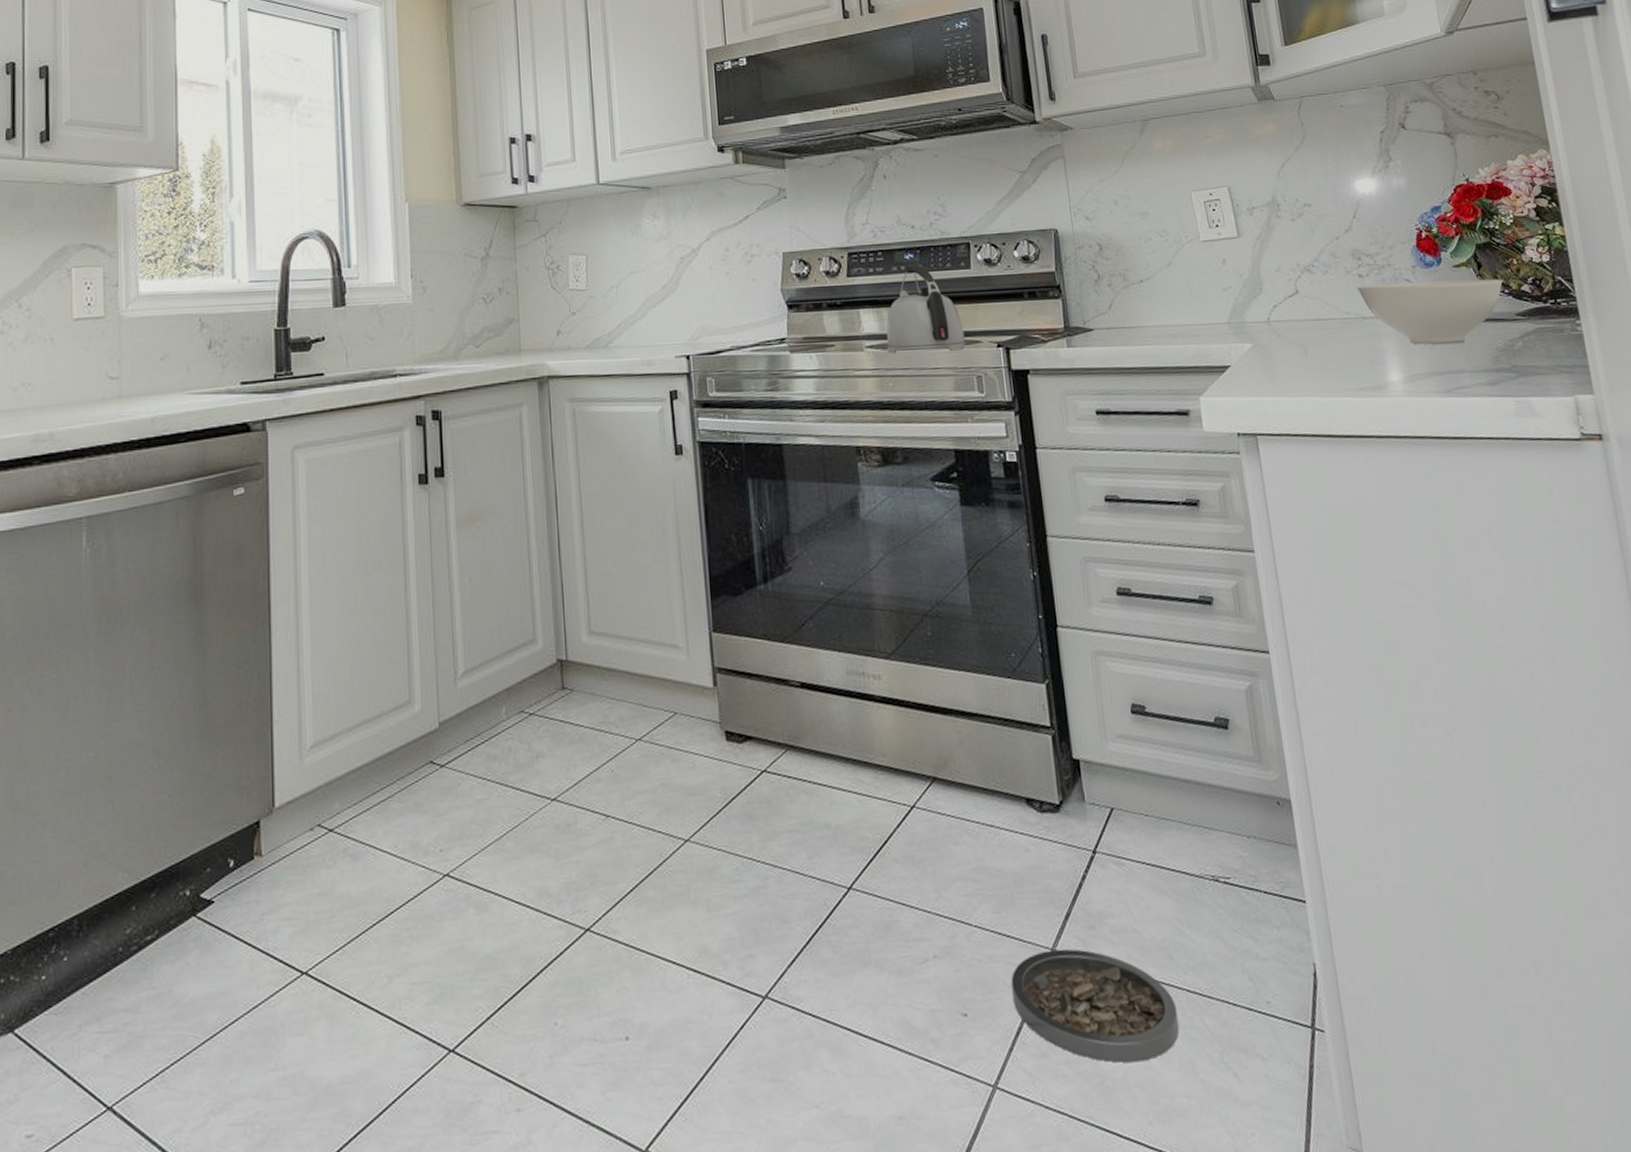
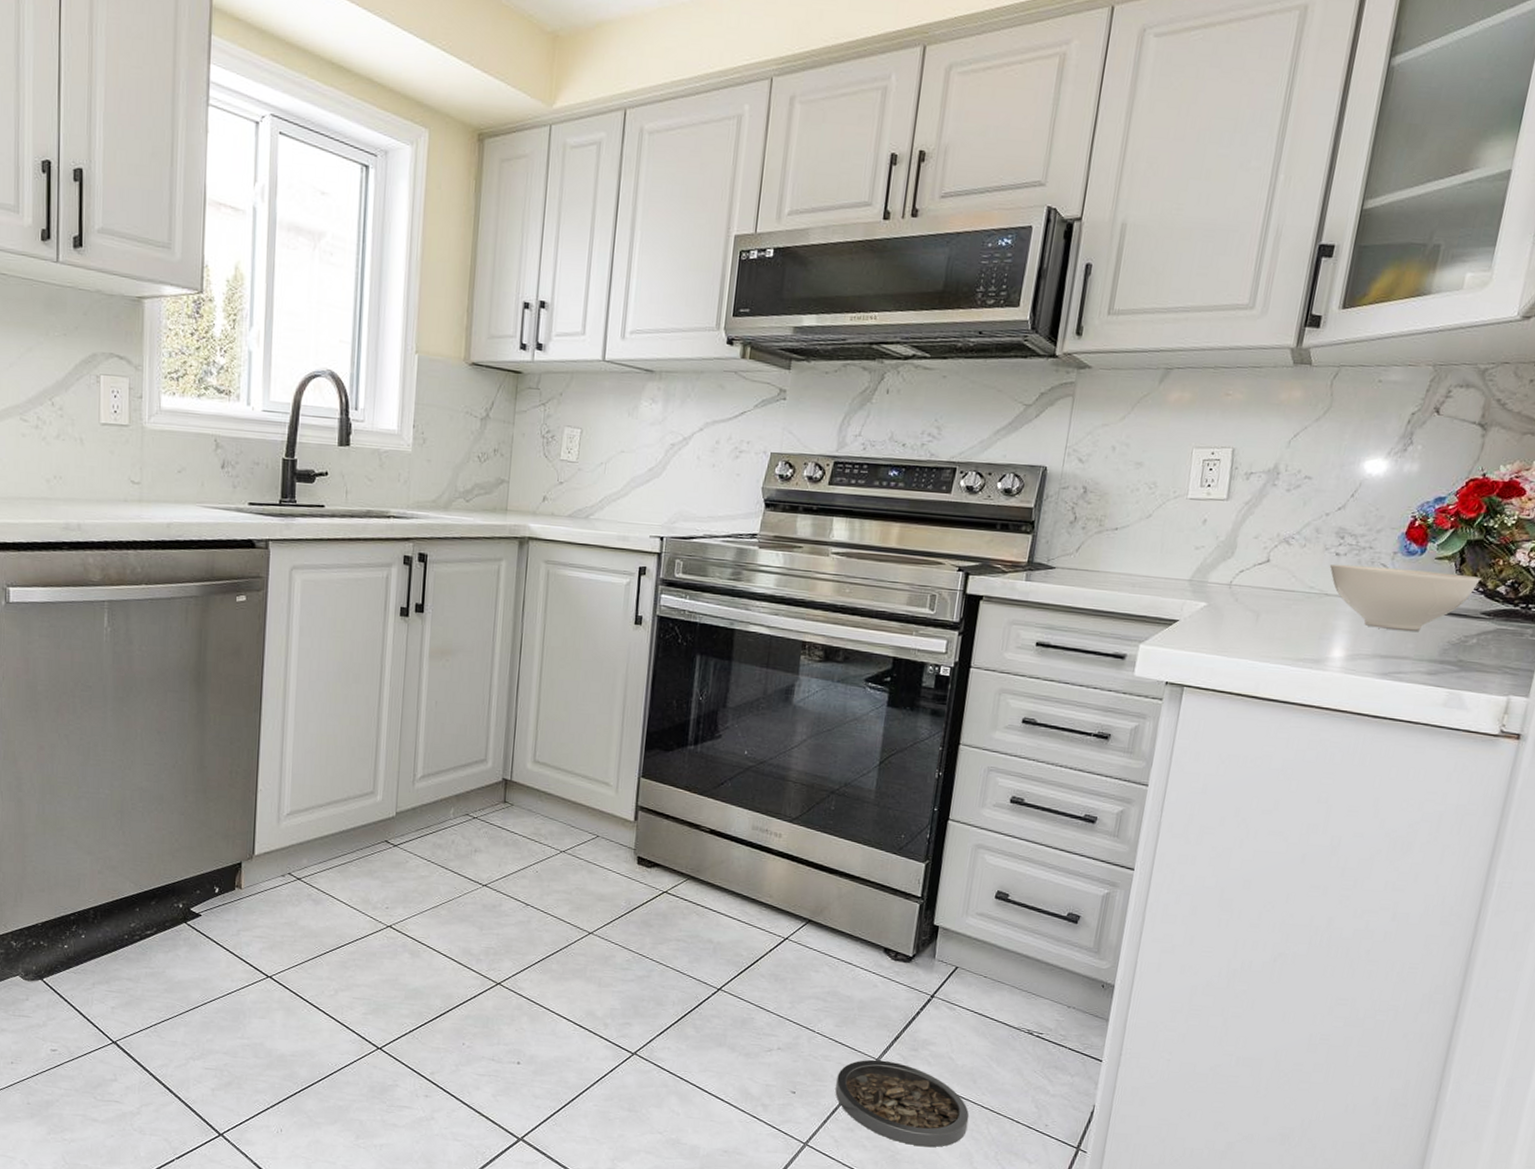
kettle: present [886,264,966,354] -> none [850,480,930,569]

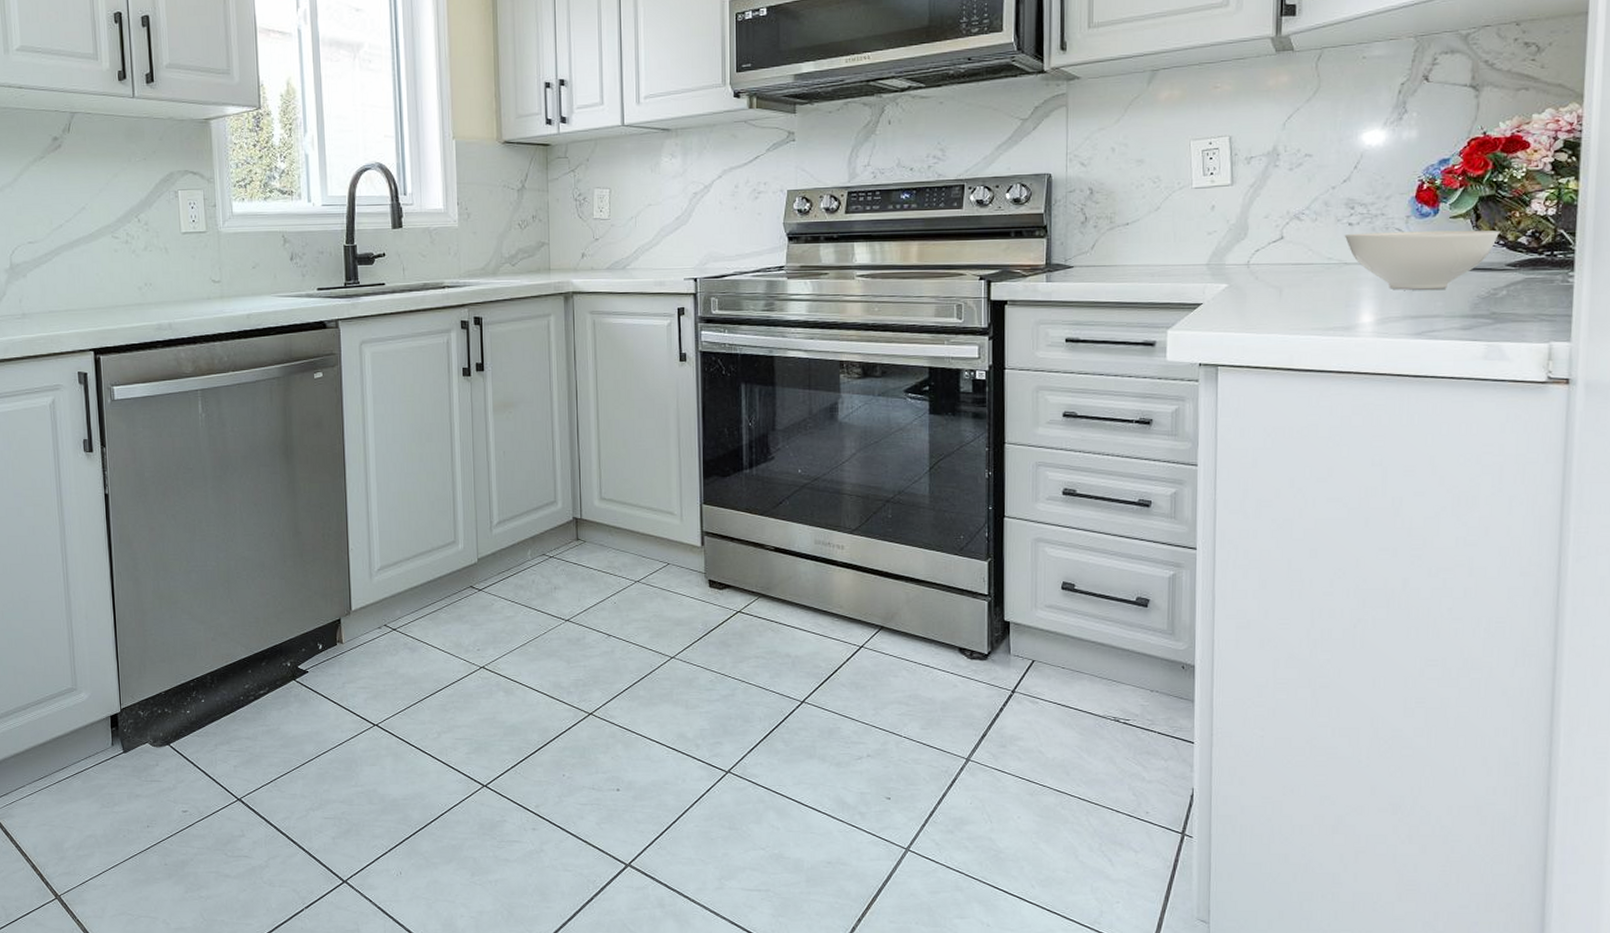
pet bowl: present [835,1059,969,1148] -> none [930,759,1068,844]

